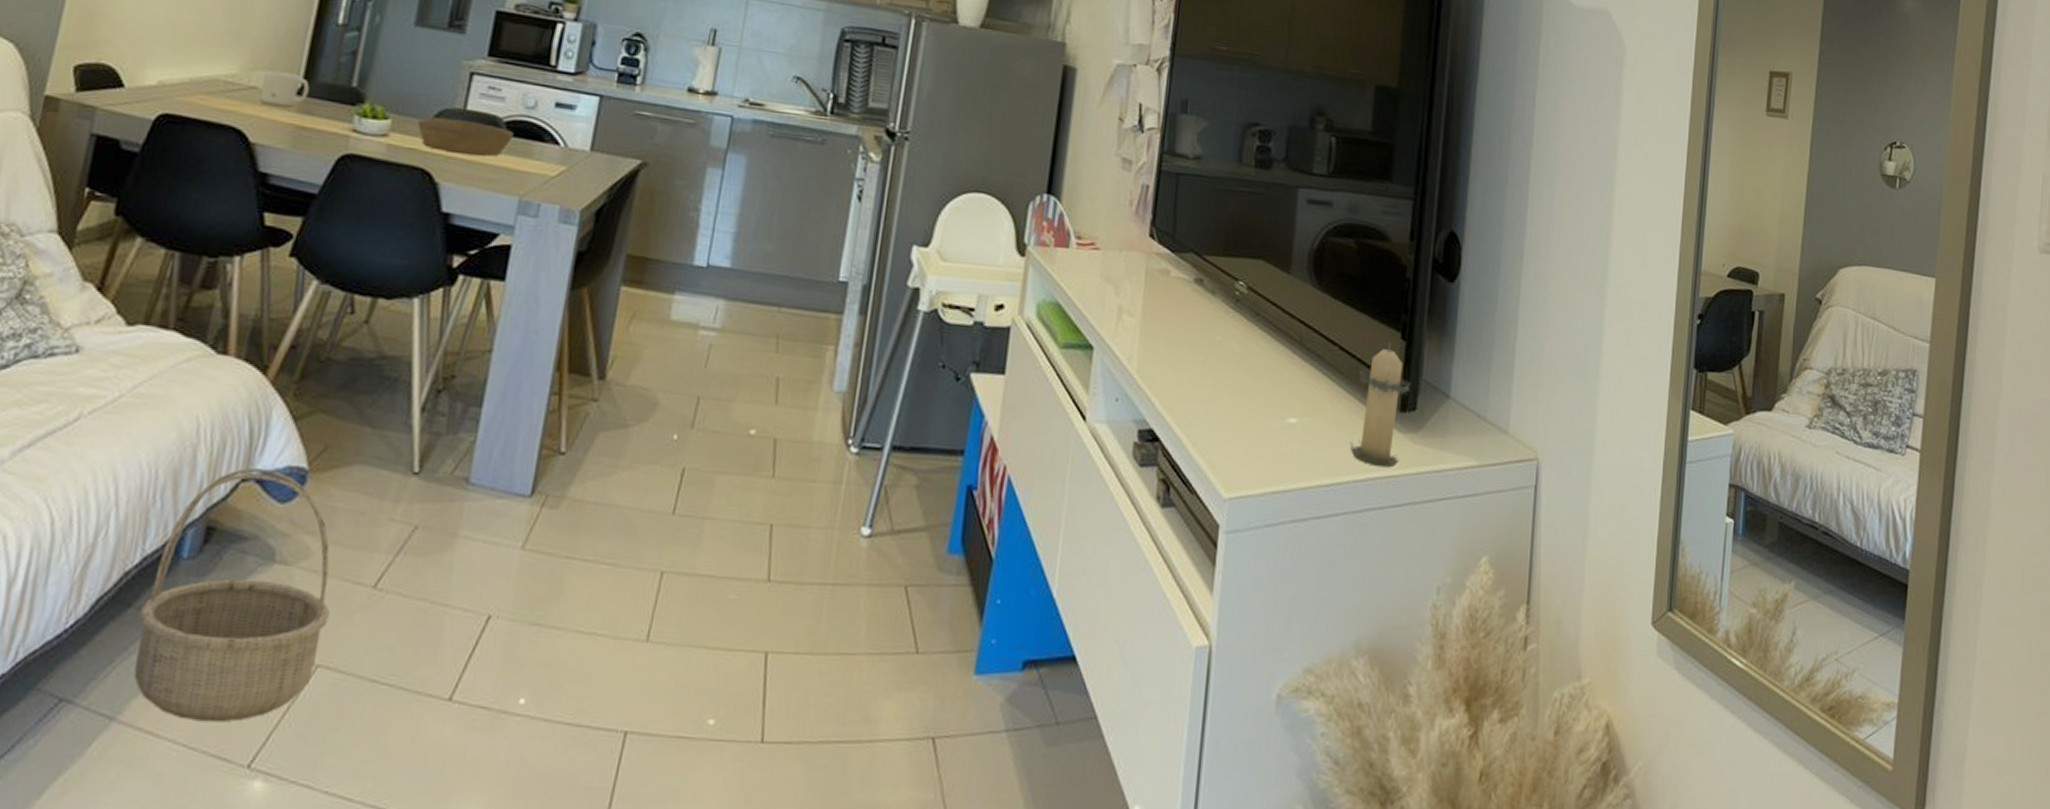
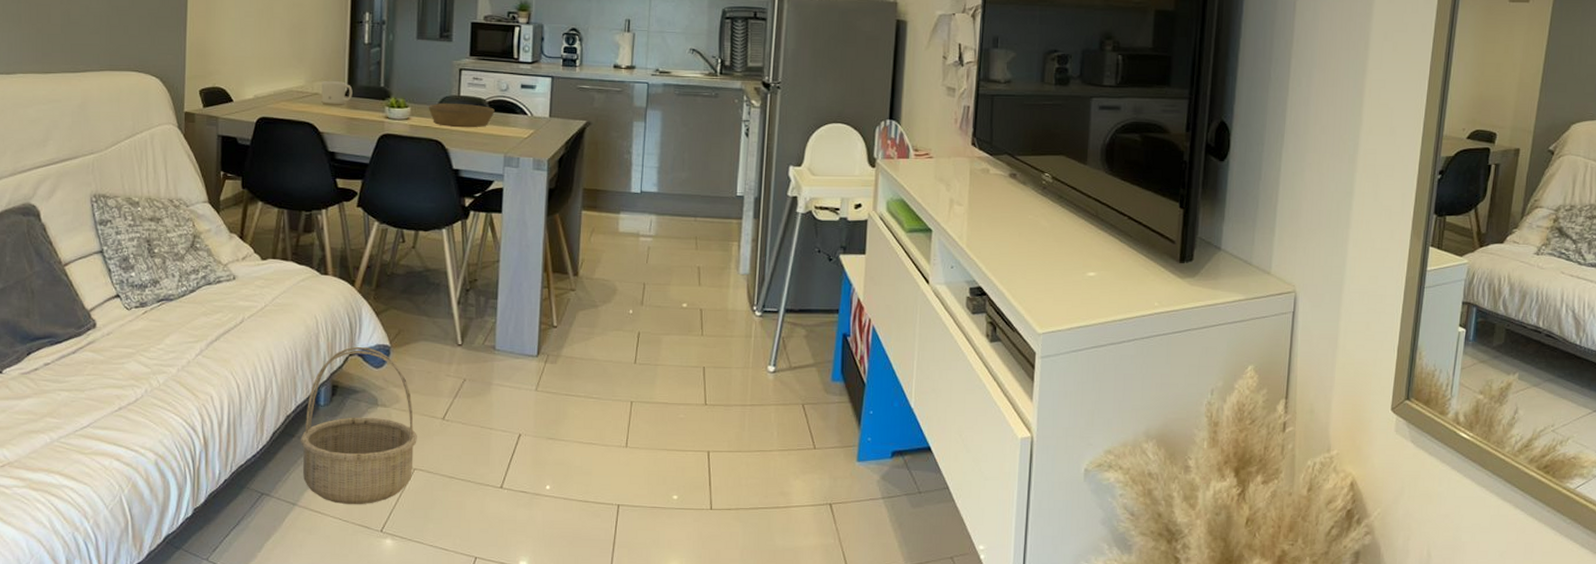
candle: present [1349,342,1411,468] -> none [1138,211,1188,305]

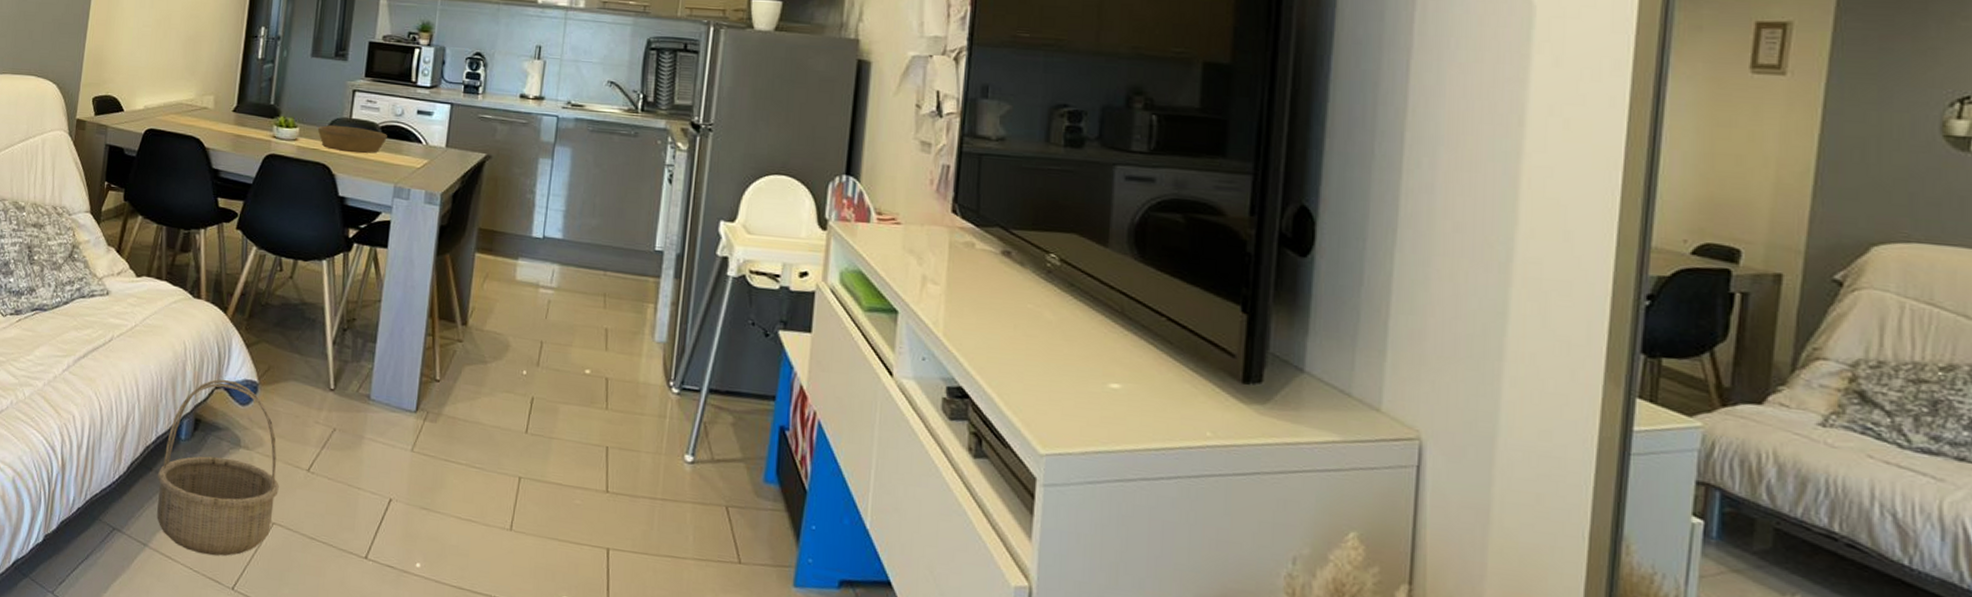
mug: present [321,81,353,106] -> none [210,95,242,123]

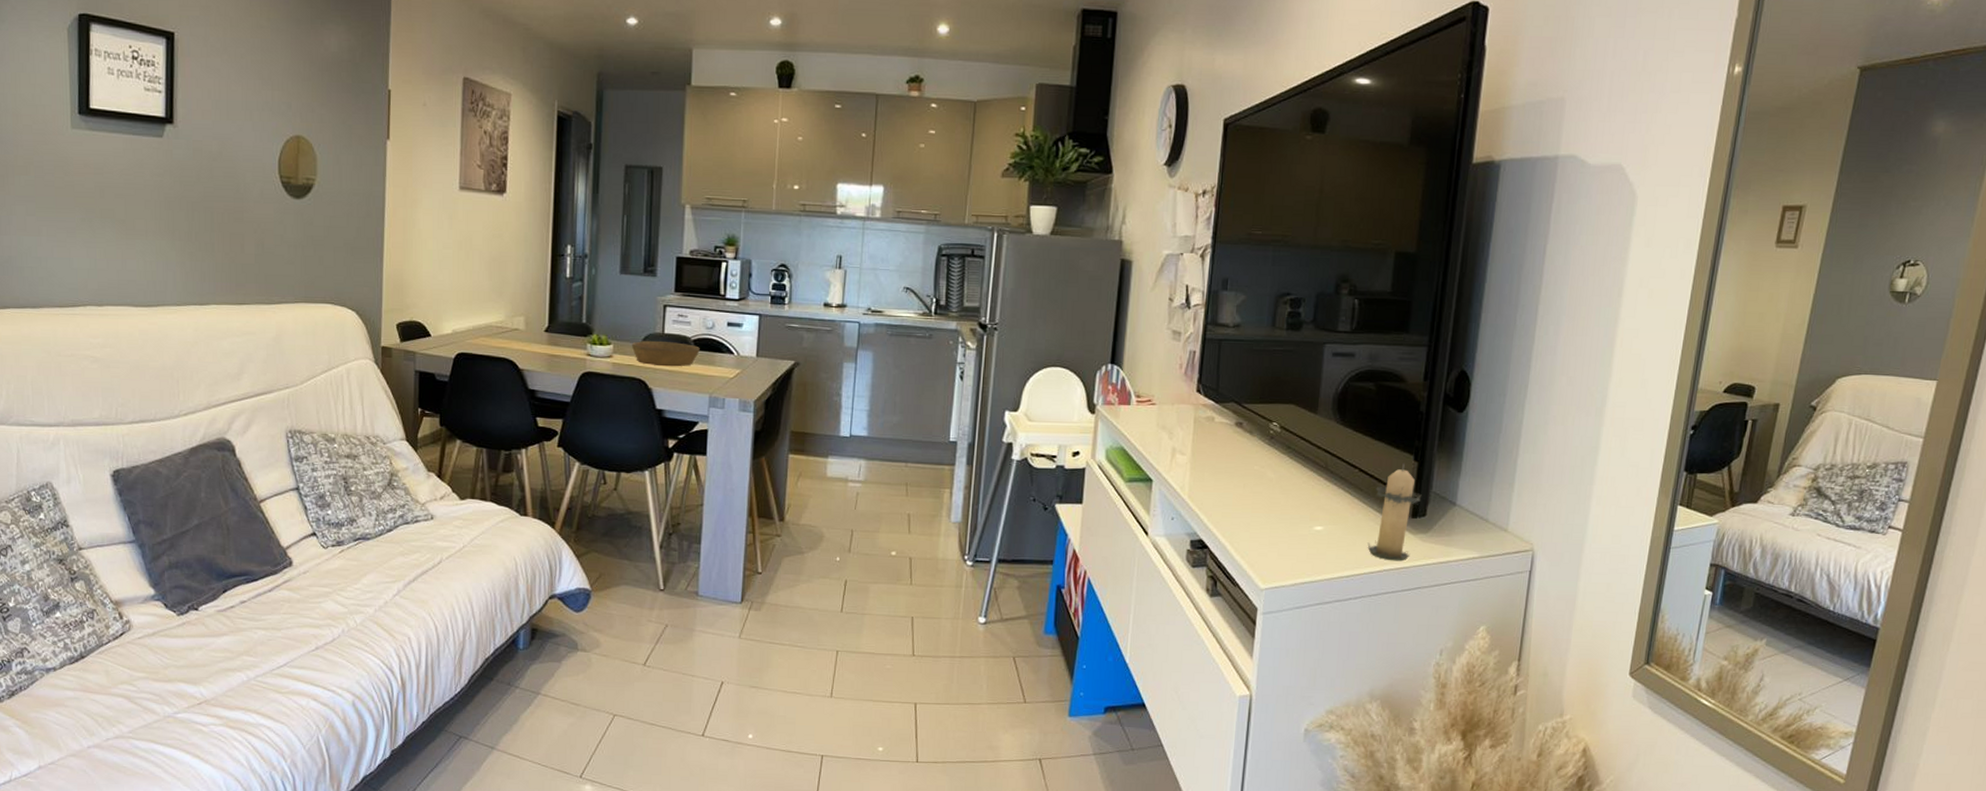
basket: present [157,379,279,556] -> none [498,589,618,750]
candle: none [1182,314,1255,438] -> present [1367,463,1422,562]

